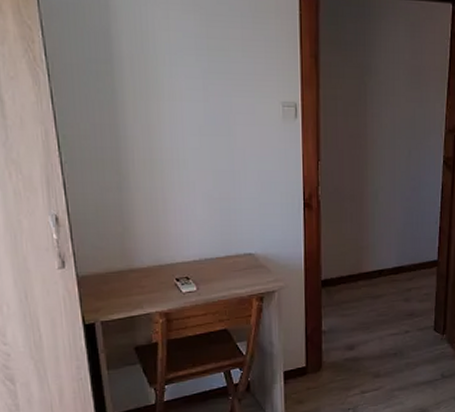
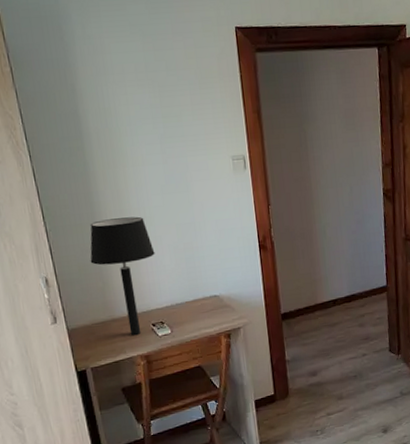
table lamp: none [110,157,186,289] -> present [90,216,155,335]

